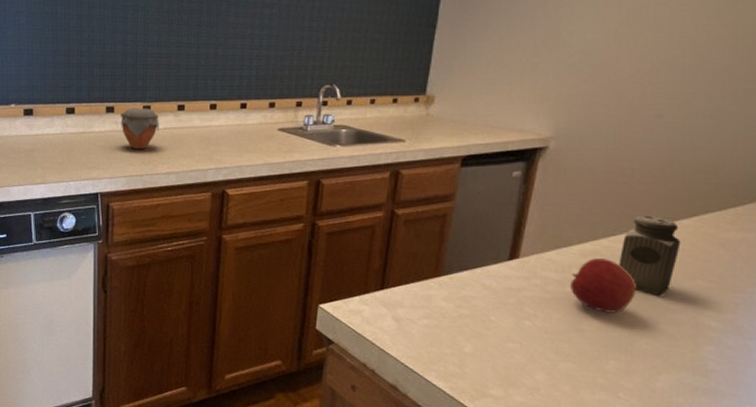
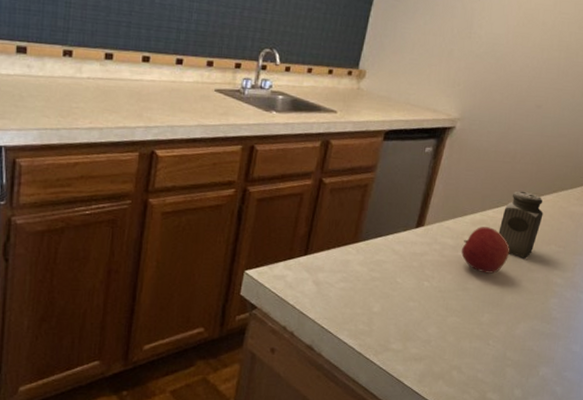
jar: present [121,107,159,149] -> none [34,50,82,99]

